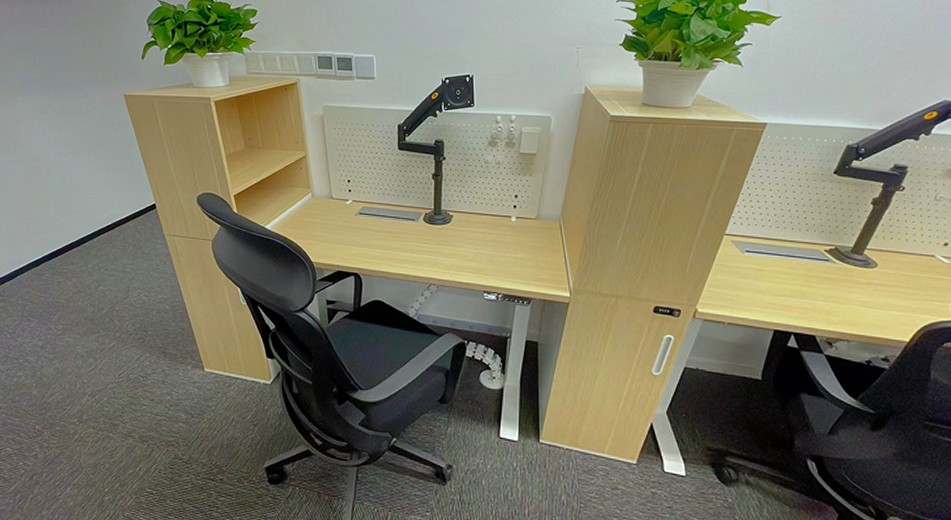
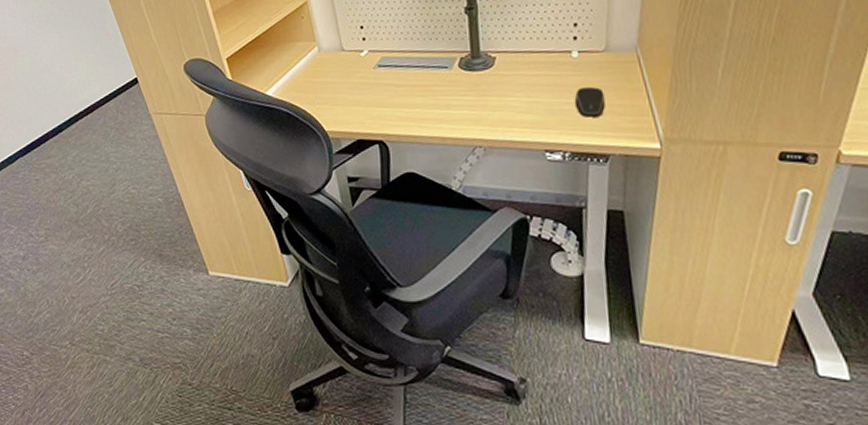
computer mouse: none [511,246,532,269] -> present [575,87,605,117]

